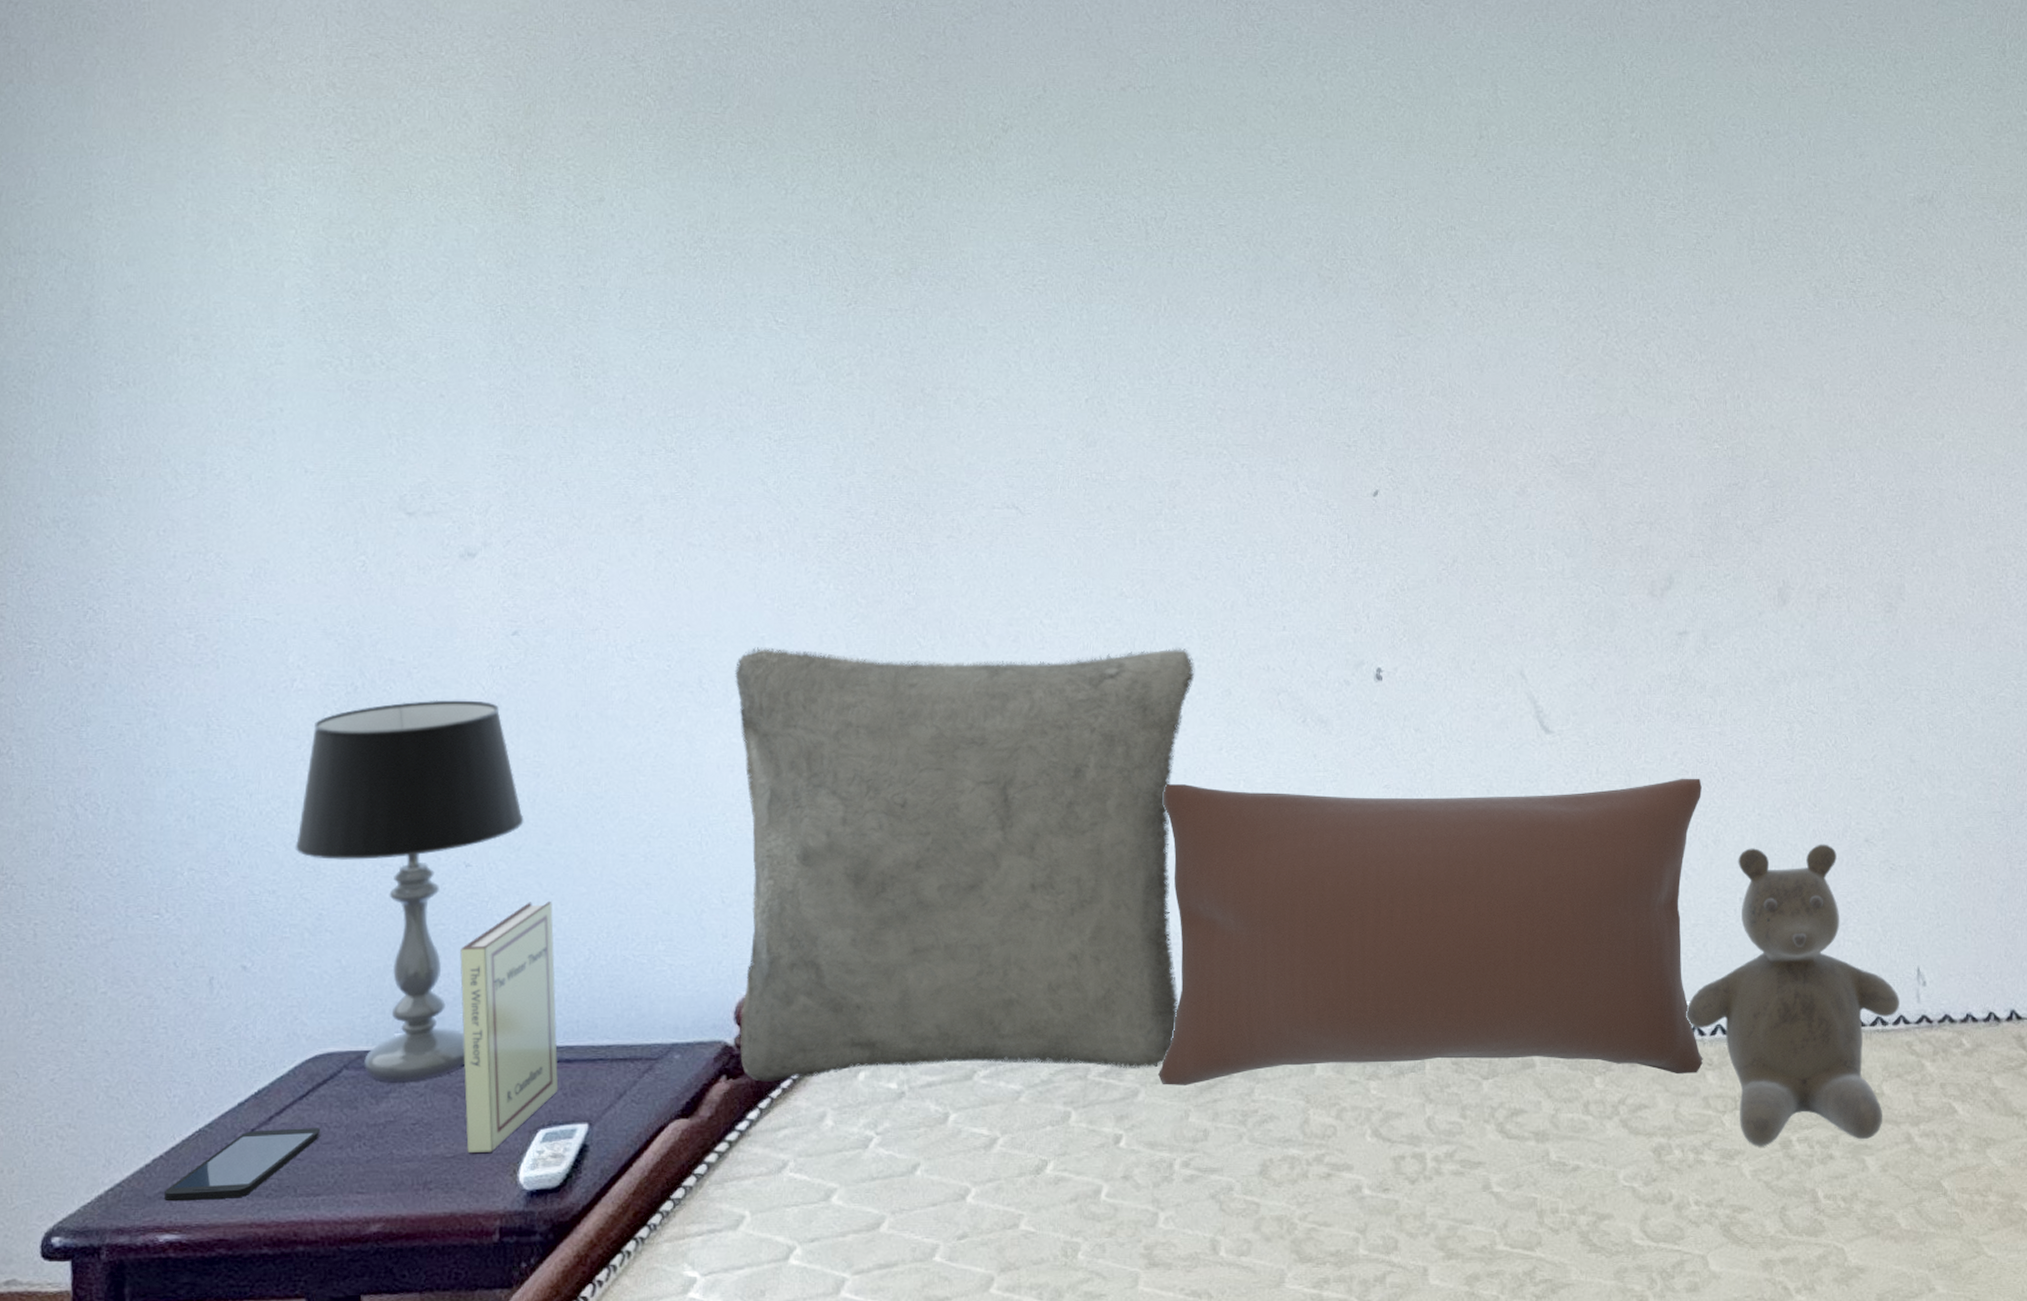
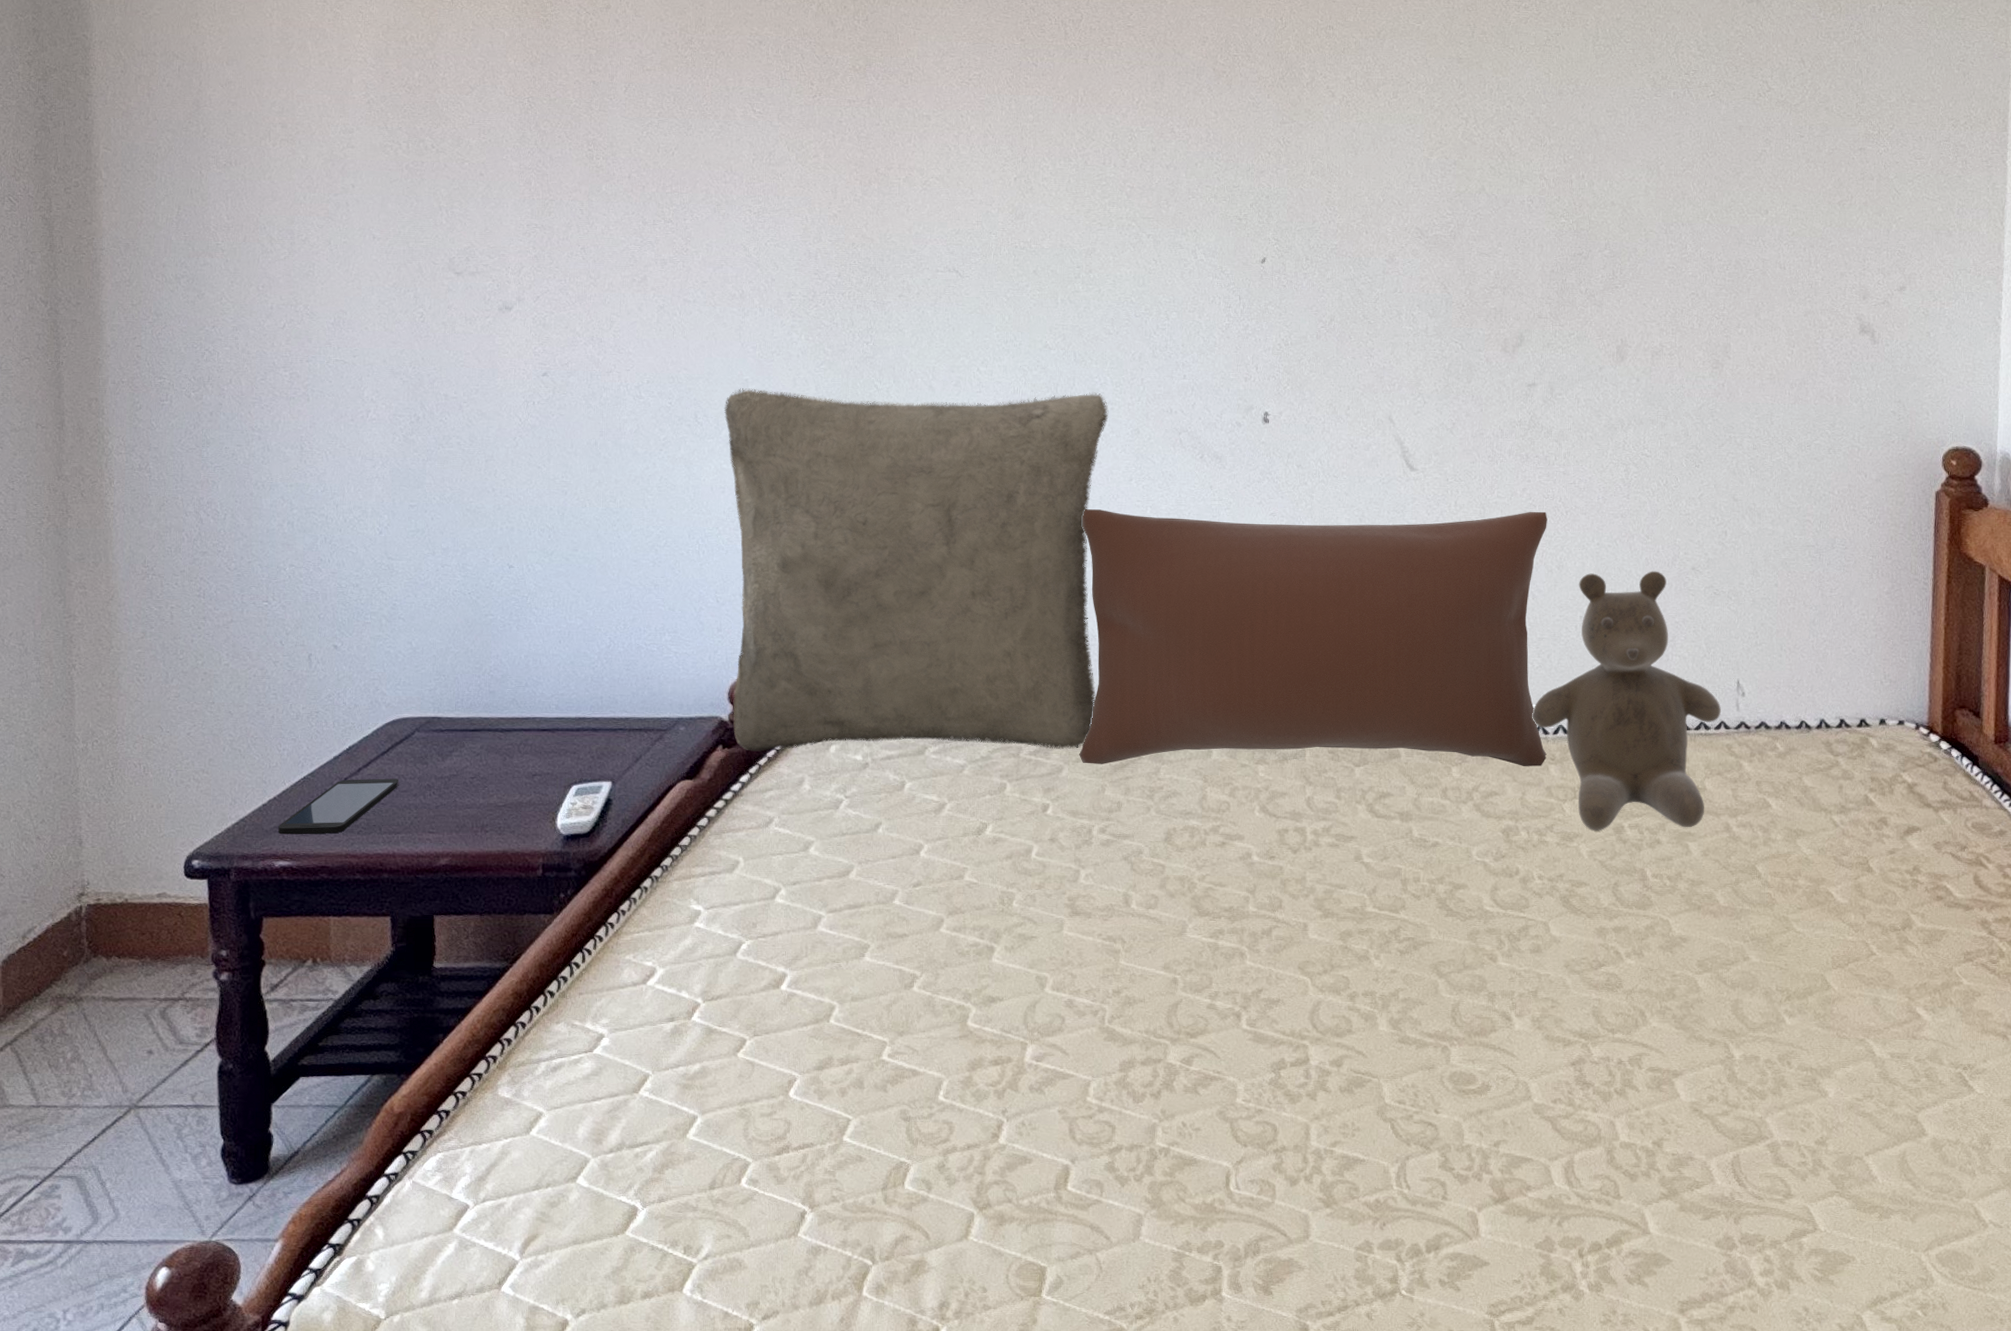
table lamp: present [294,700,524,1083] -> none [373,429,555,744]
book: present [460,902,559,1154] -> none [506,598,587,804]

